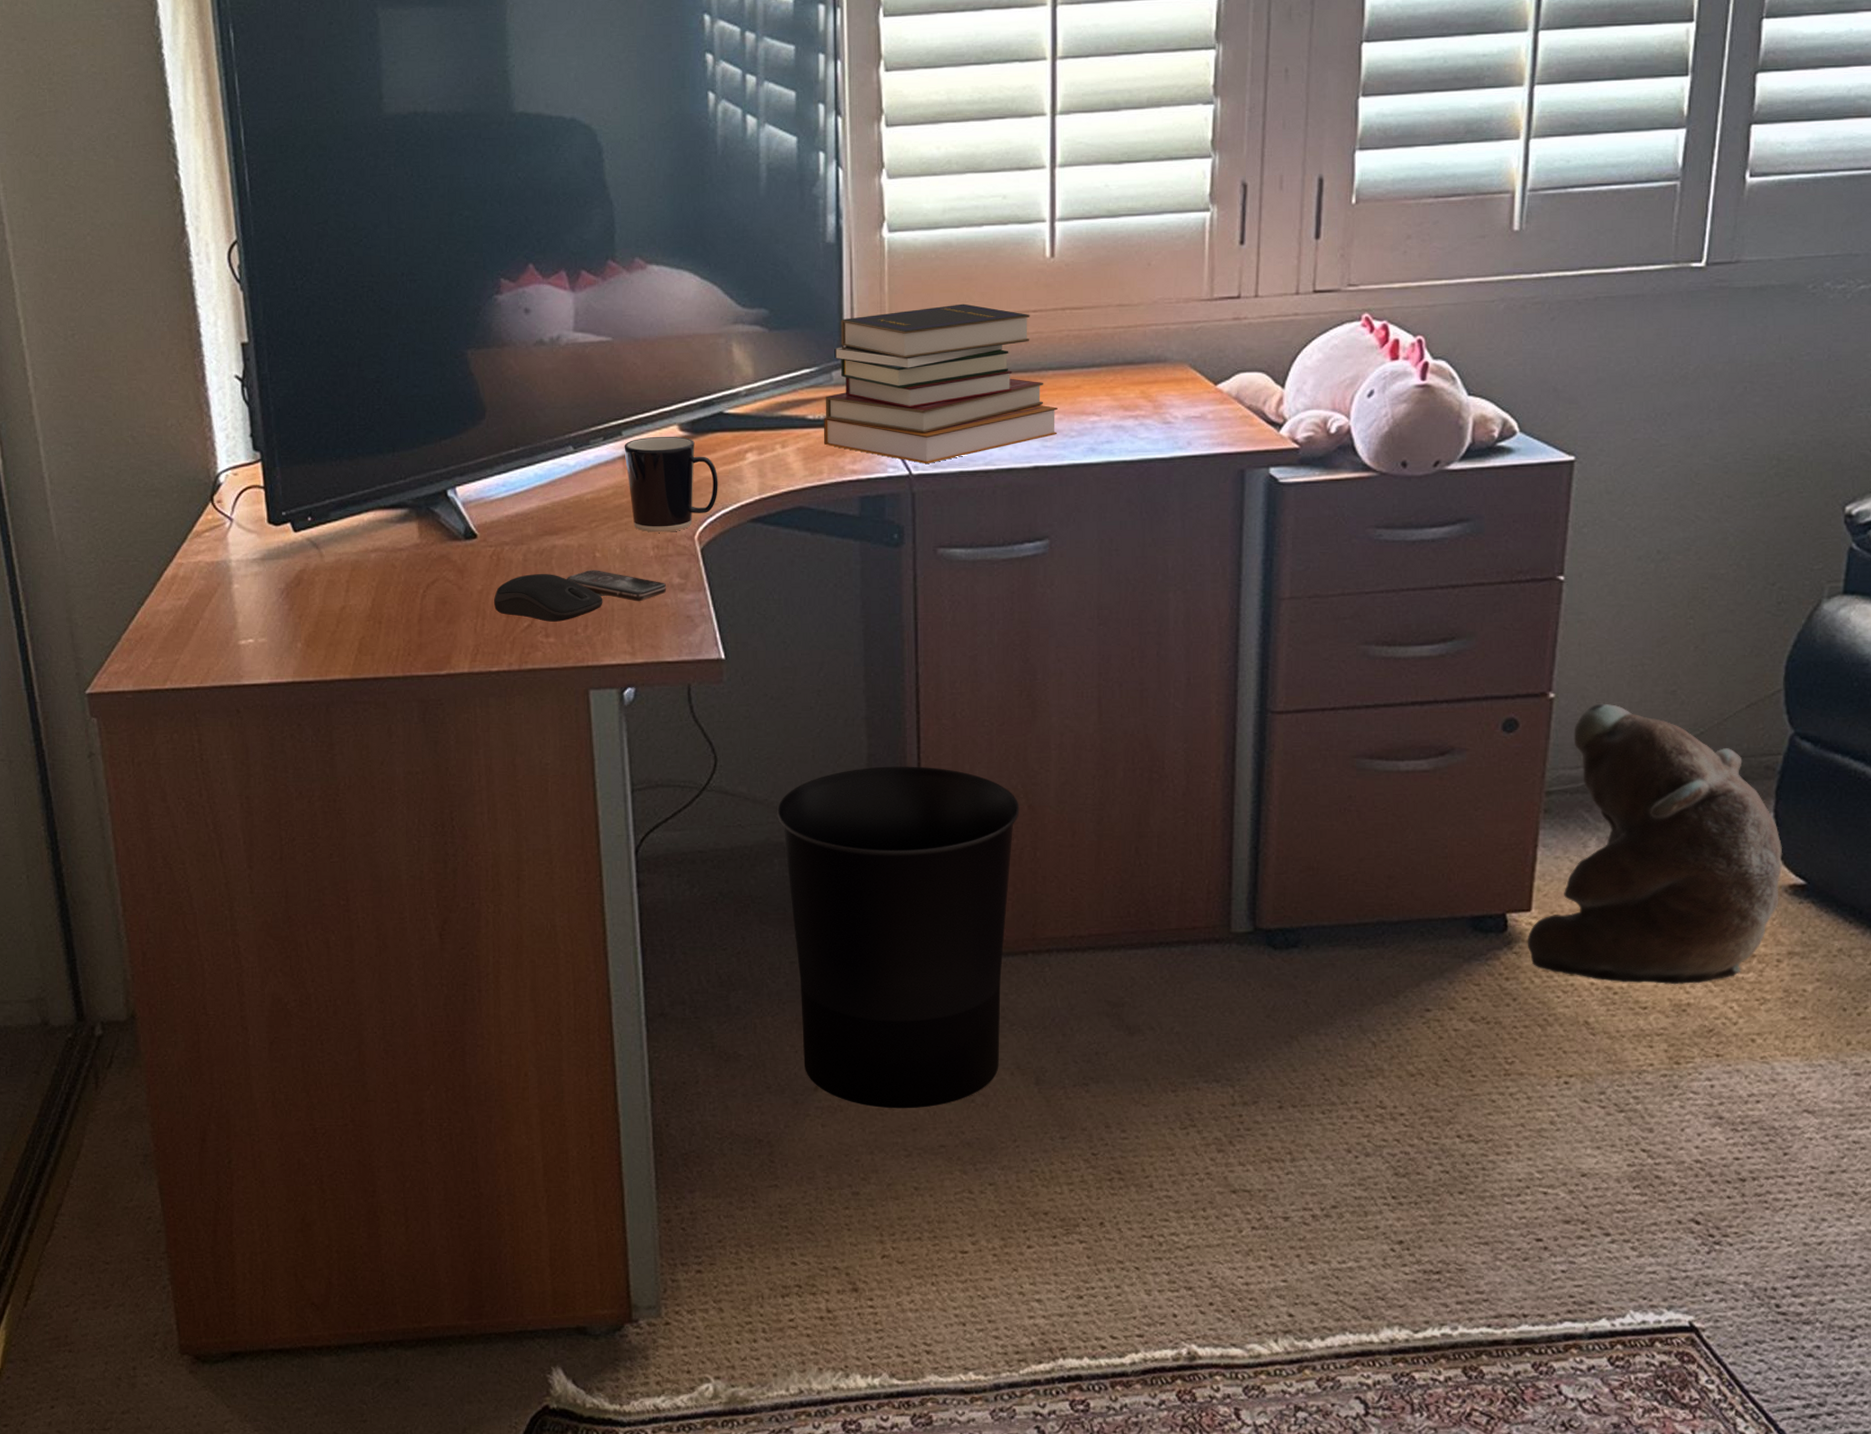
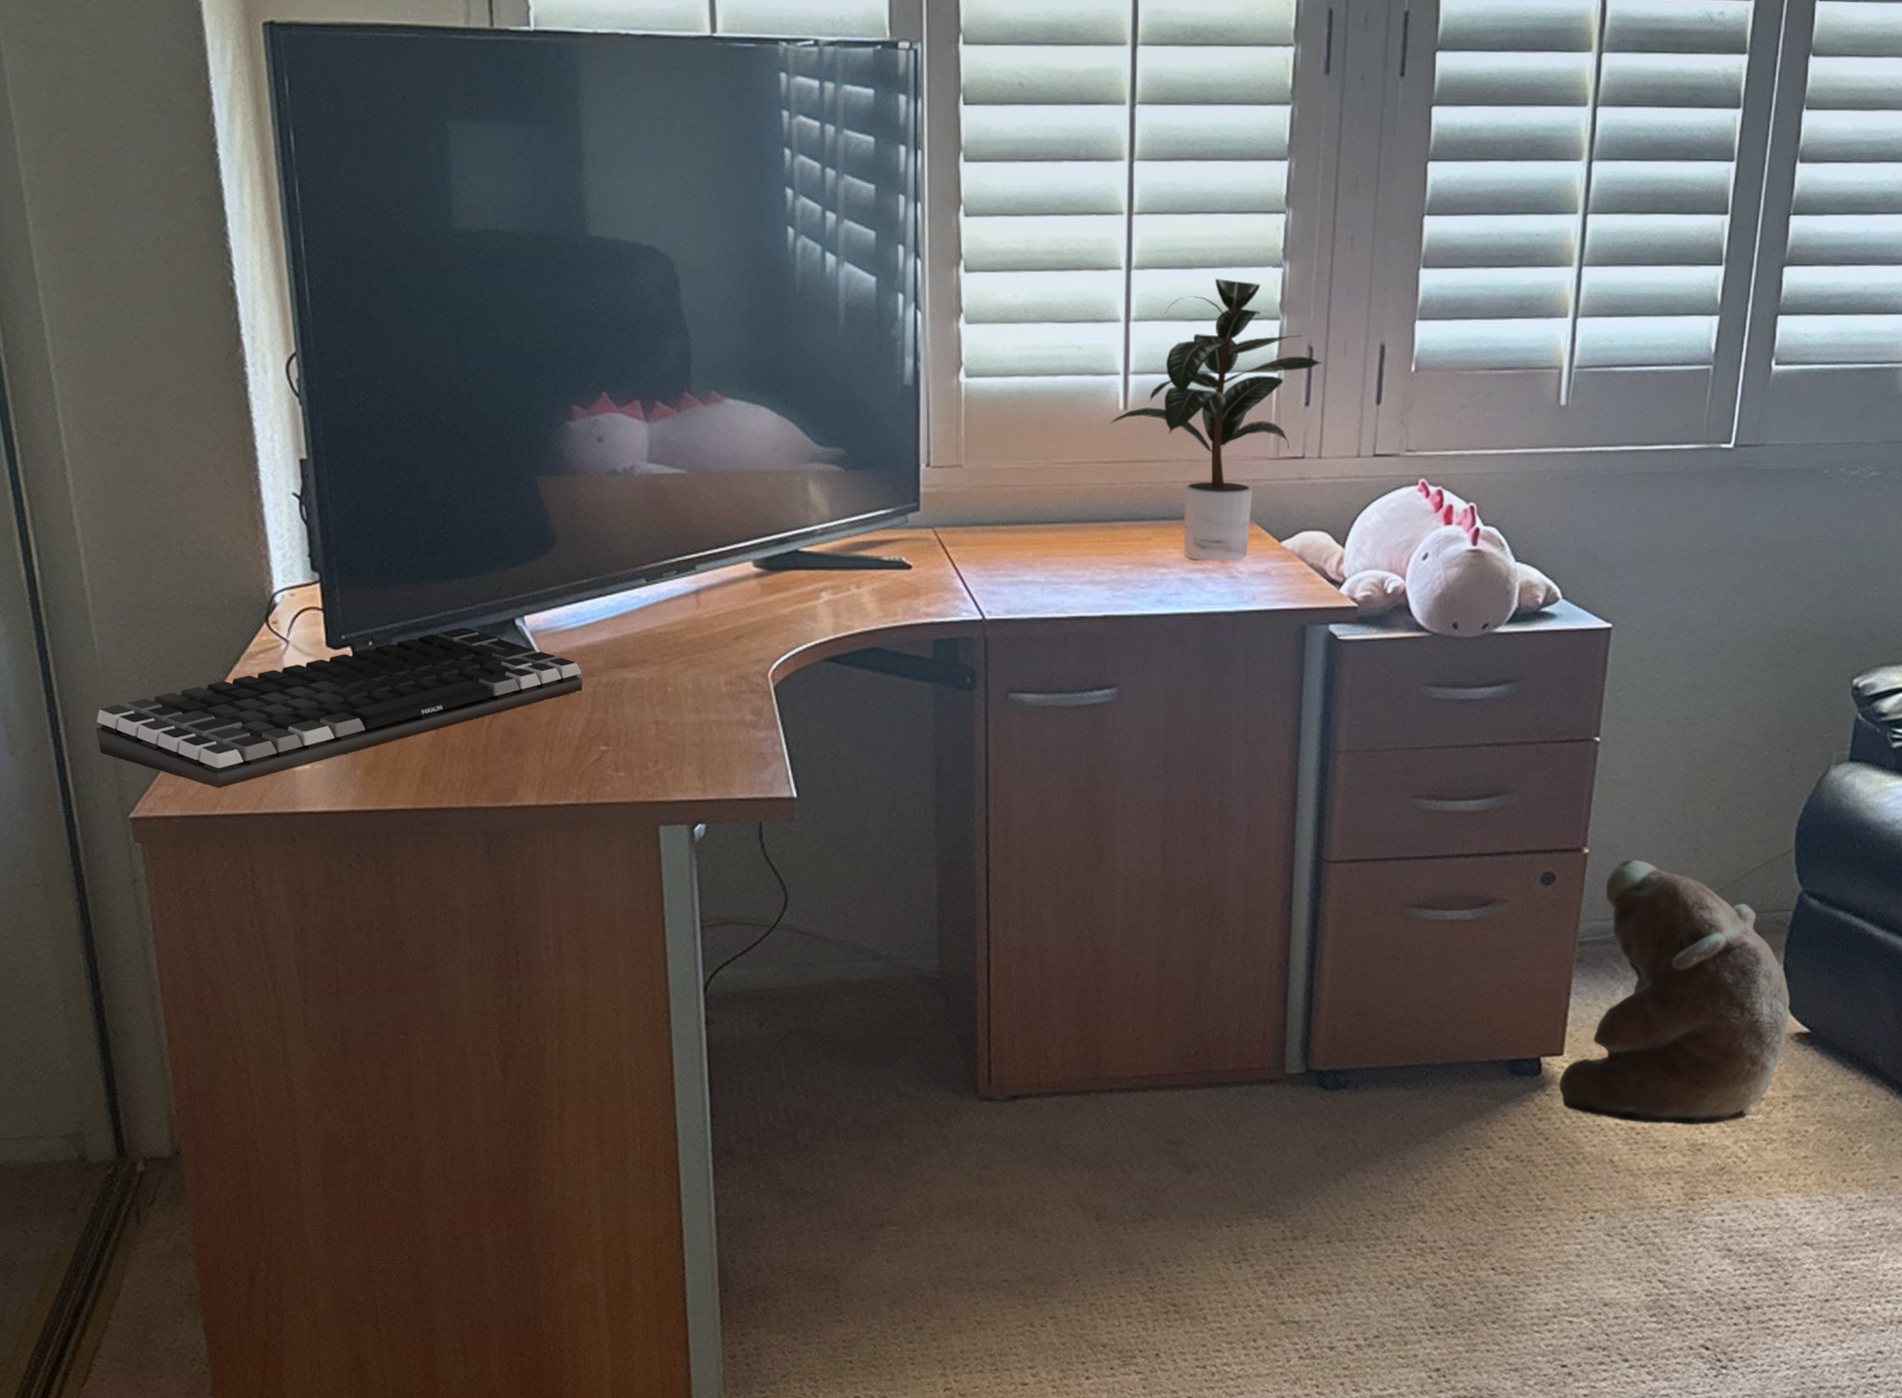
computer keyboard: none [54,500,513,664] -> present [96,628,583,789]
computer mouse: present [493,574,603,622] -> none [562,707,674,756]
mobile phone: present [566,570,667,602] -> none [637,704,739,738]
mug: present [624,436,718,533] -> none [698,572,792,669]
waste bin: present [777,766,1020,1109] -> none [847,907,1085,1244]
books: present [823,303,1058,465] -> none [898,452,1128,610]
potted plant: none [1035,119,1258,408] -> present [1109,279,1324,562]

